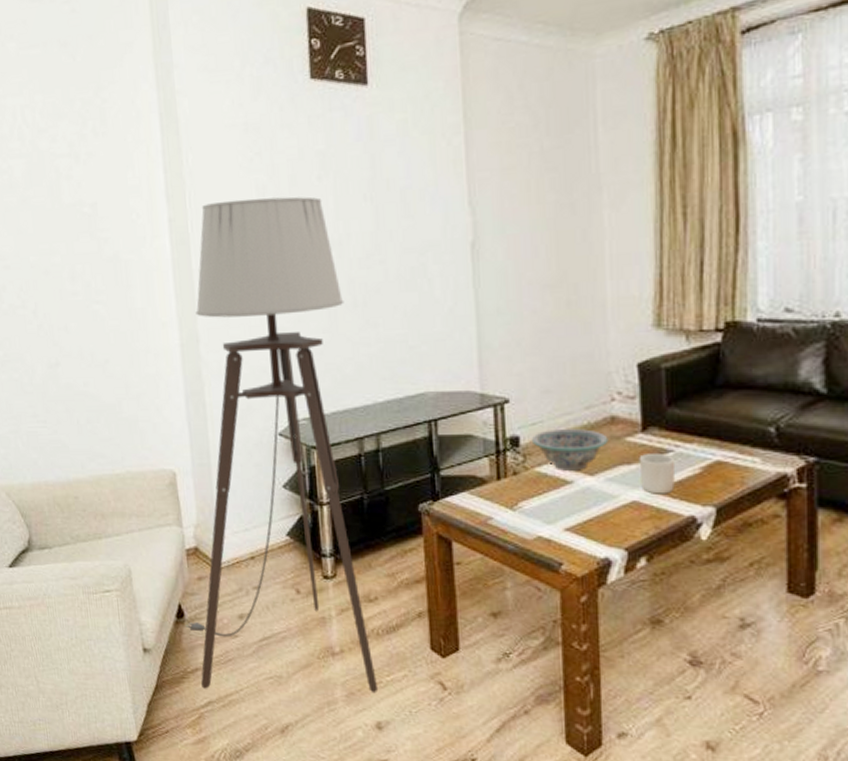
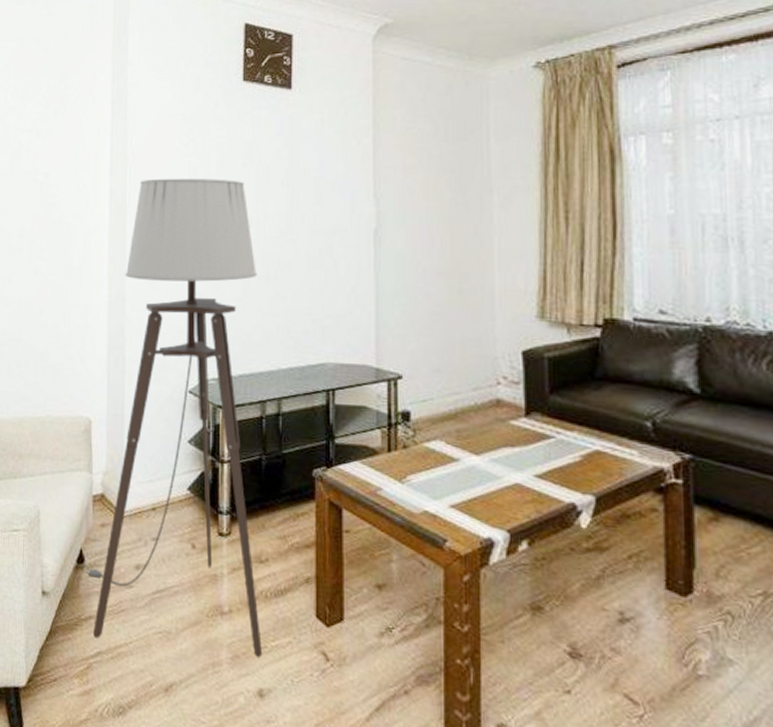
decorative bowl: present [531,429,609,471] -> none [421,407,494,449]
mug: present [639,454,676,494] -> none [522,438,557,479]

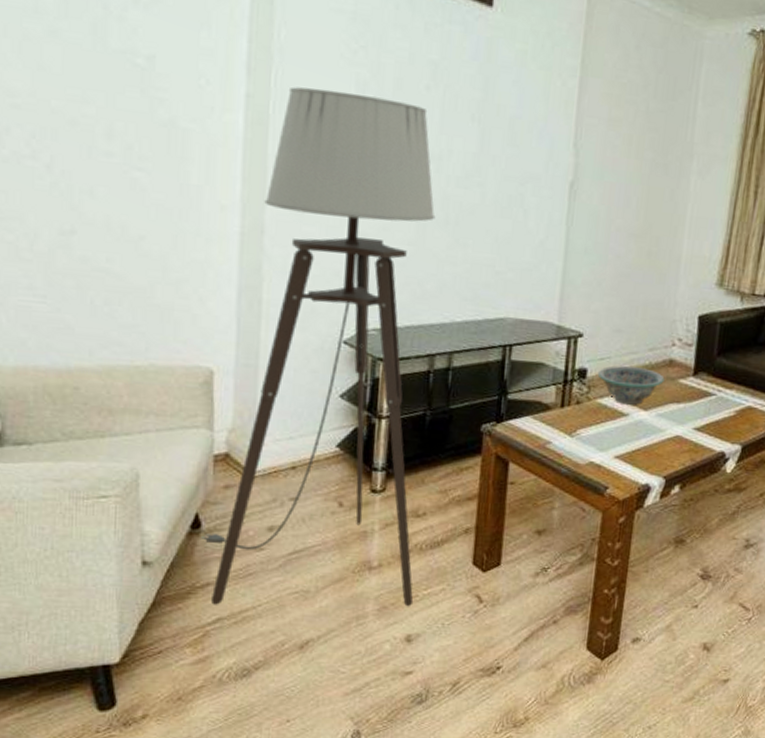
decorative bowl: none [421,407,494,449] -> present [597,365,665,405]

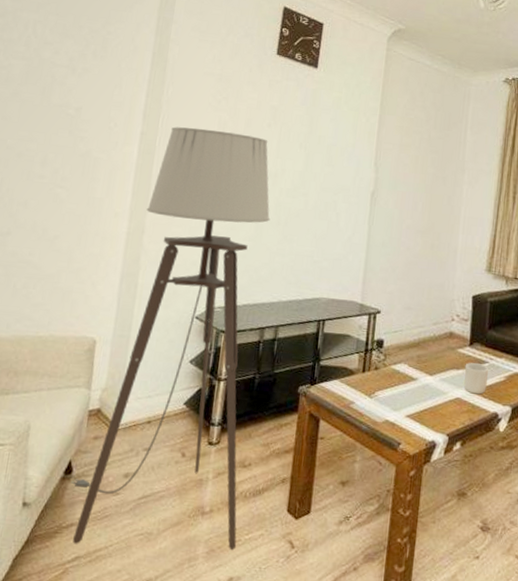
decorative bowl: present [597,365,665,405] -> none [392,337,446,371]
mug: none [685,395,717,432] -> present [464,363,489,395]

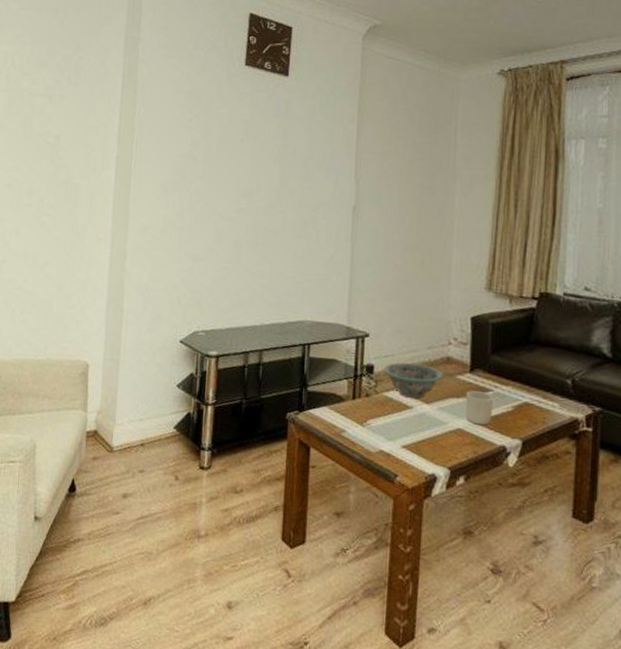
floor lamp: present [70,127,270,551] -> none [74,148,248,576]
decorative bowl: none [392,337,446,371] -> present [383,362,444,399]

